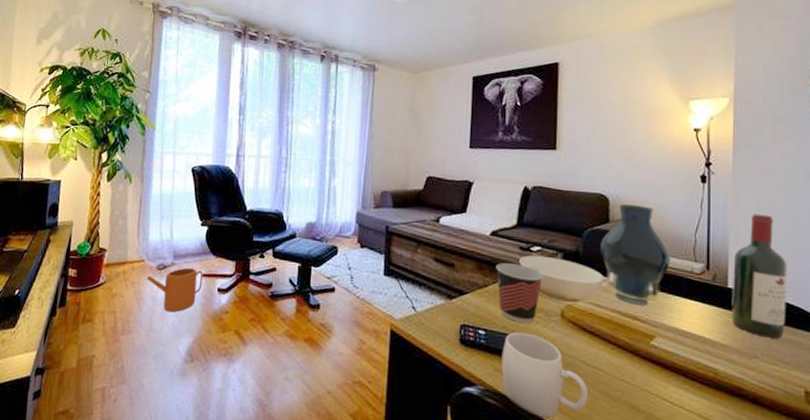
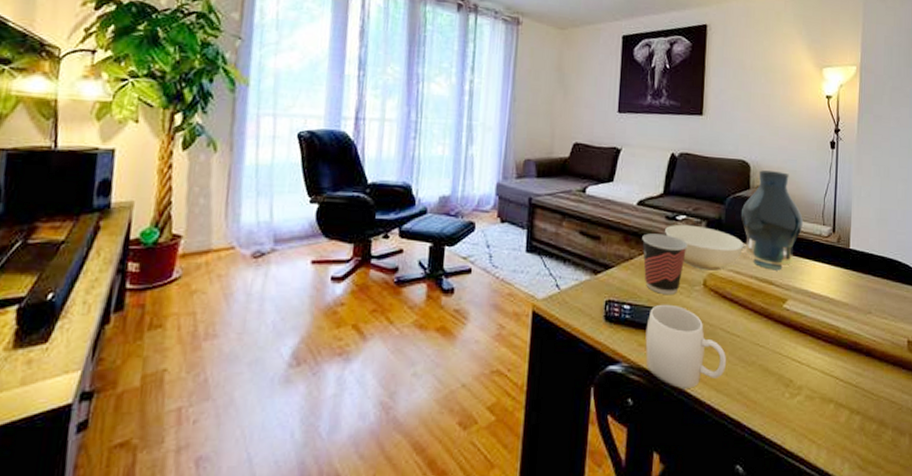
watering can: present [147,267,204,313] -> none [238,253,313,309]
wine bottle: present [731,213,788,339] -> none [852,178,898,294]

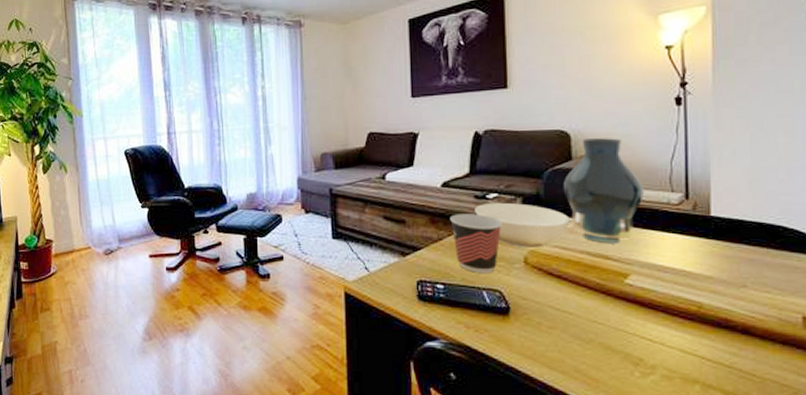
mug: present [645,304,727,388] -> none [463,283,559,365]

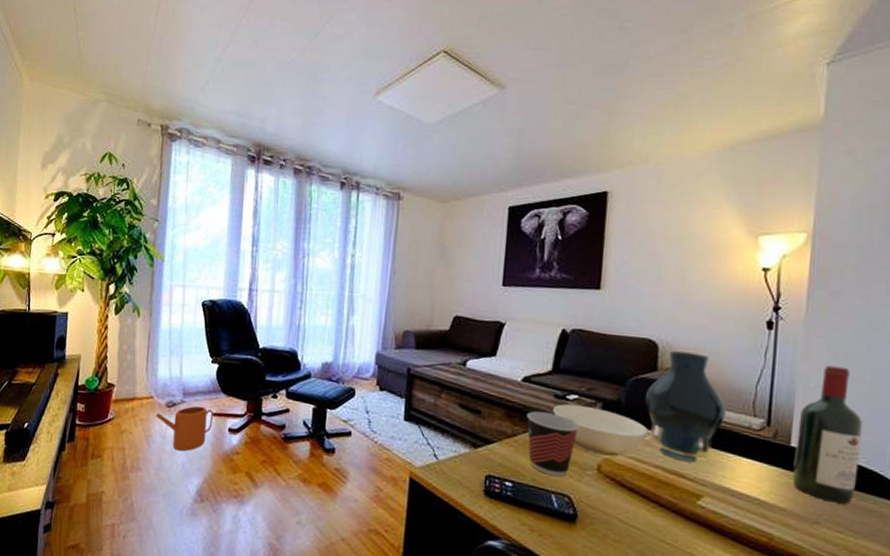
watering can: none [96,250,151,295] -> present [156,406,214,452]
wine bottle: none [715,132,781,265] -> present [792,365,863,504]

